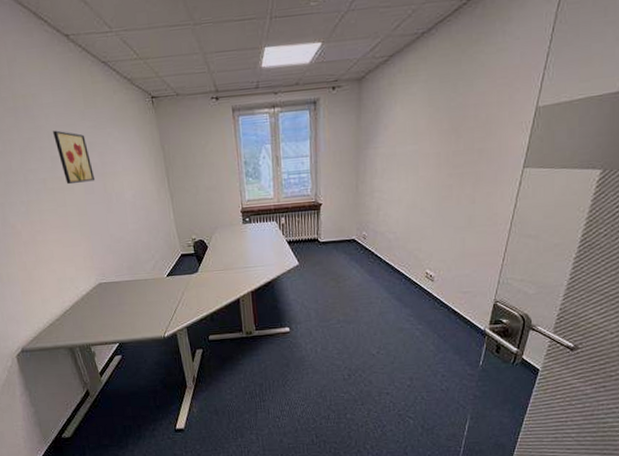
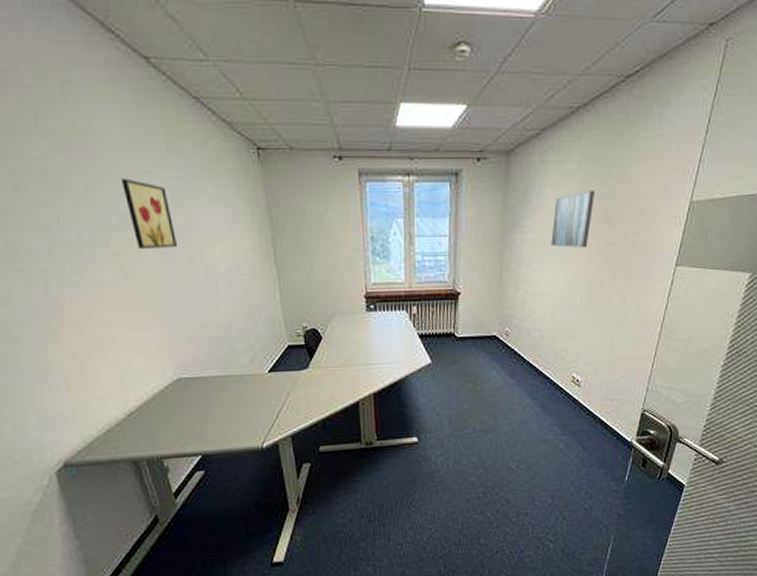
wall art: none [402,105,442,159] -> present [551,190,596,249]

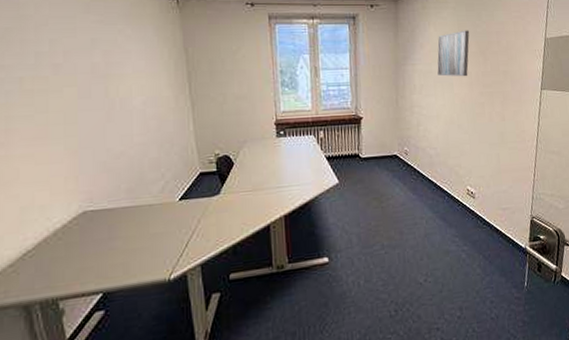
wall art: present [121,178,178,250] -> none [43,22,95,86]

